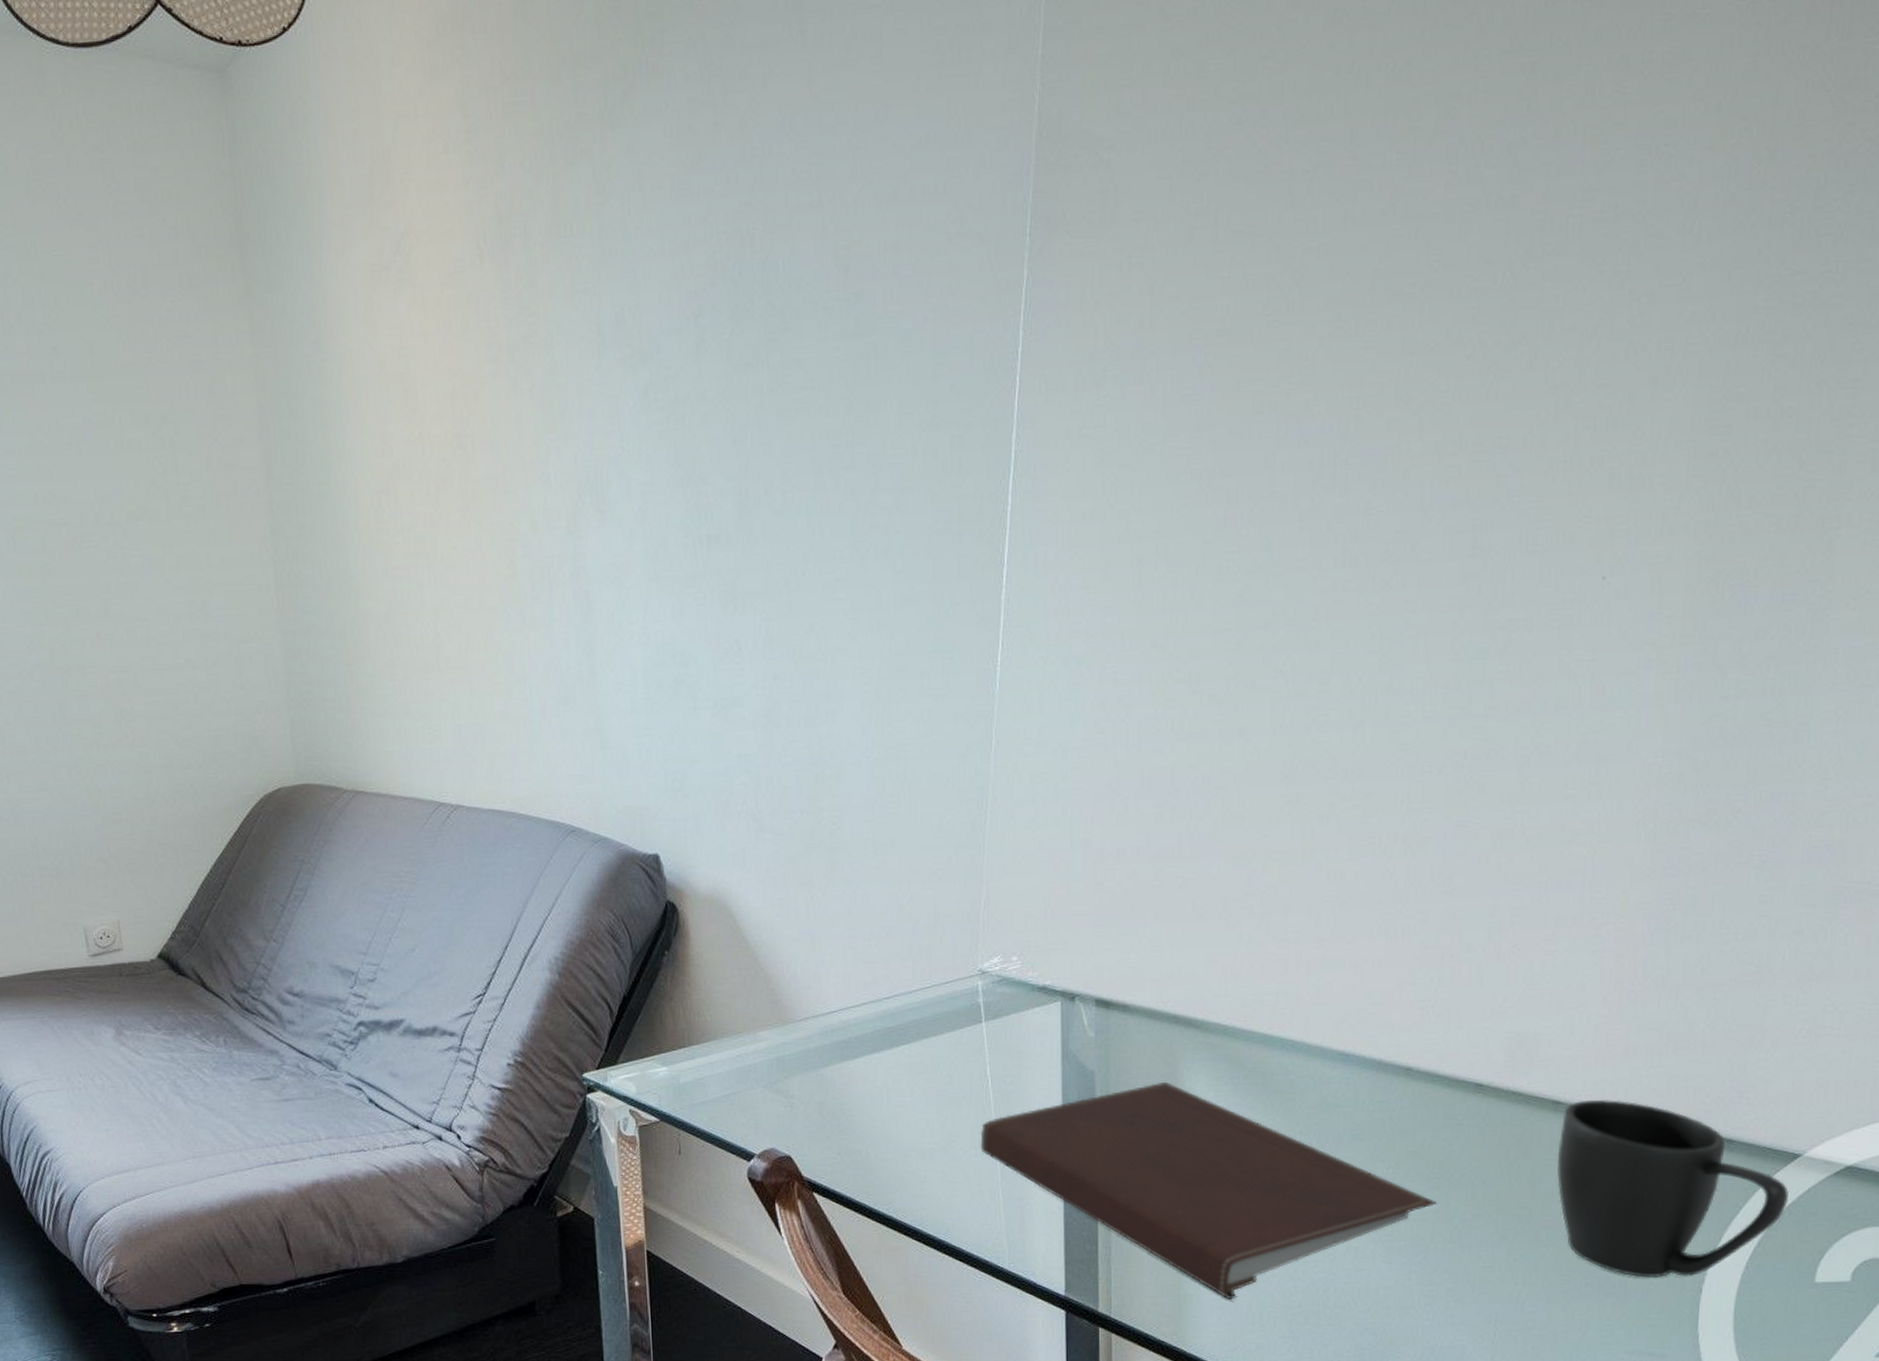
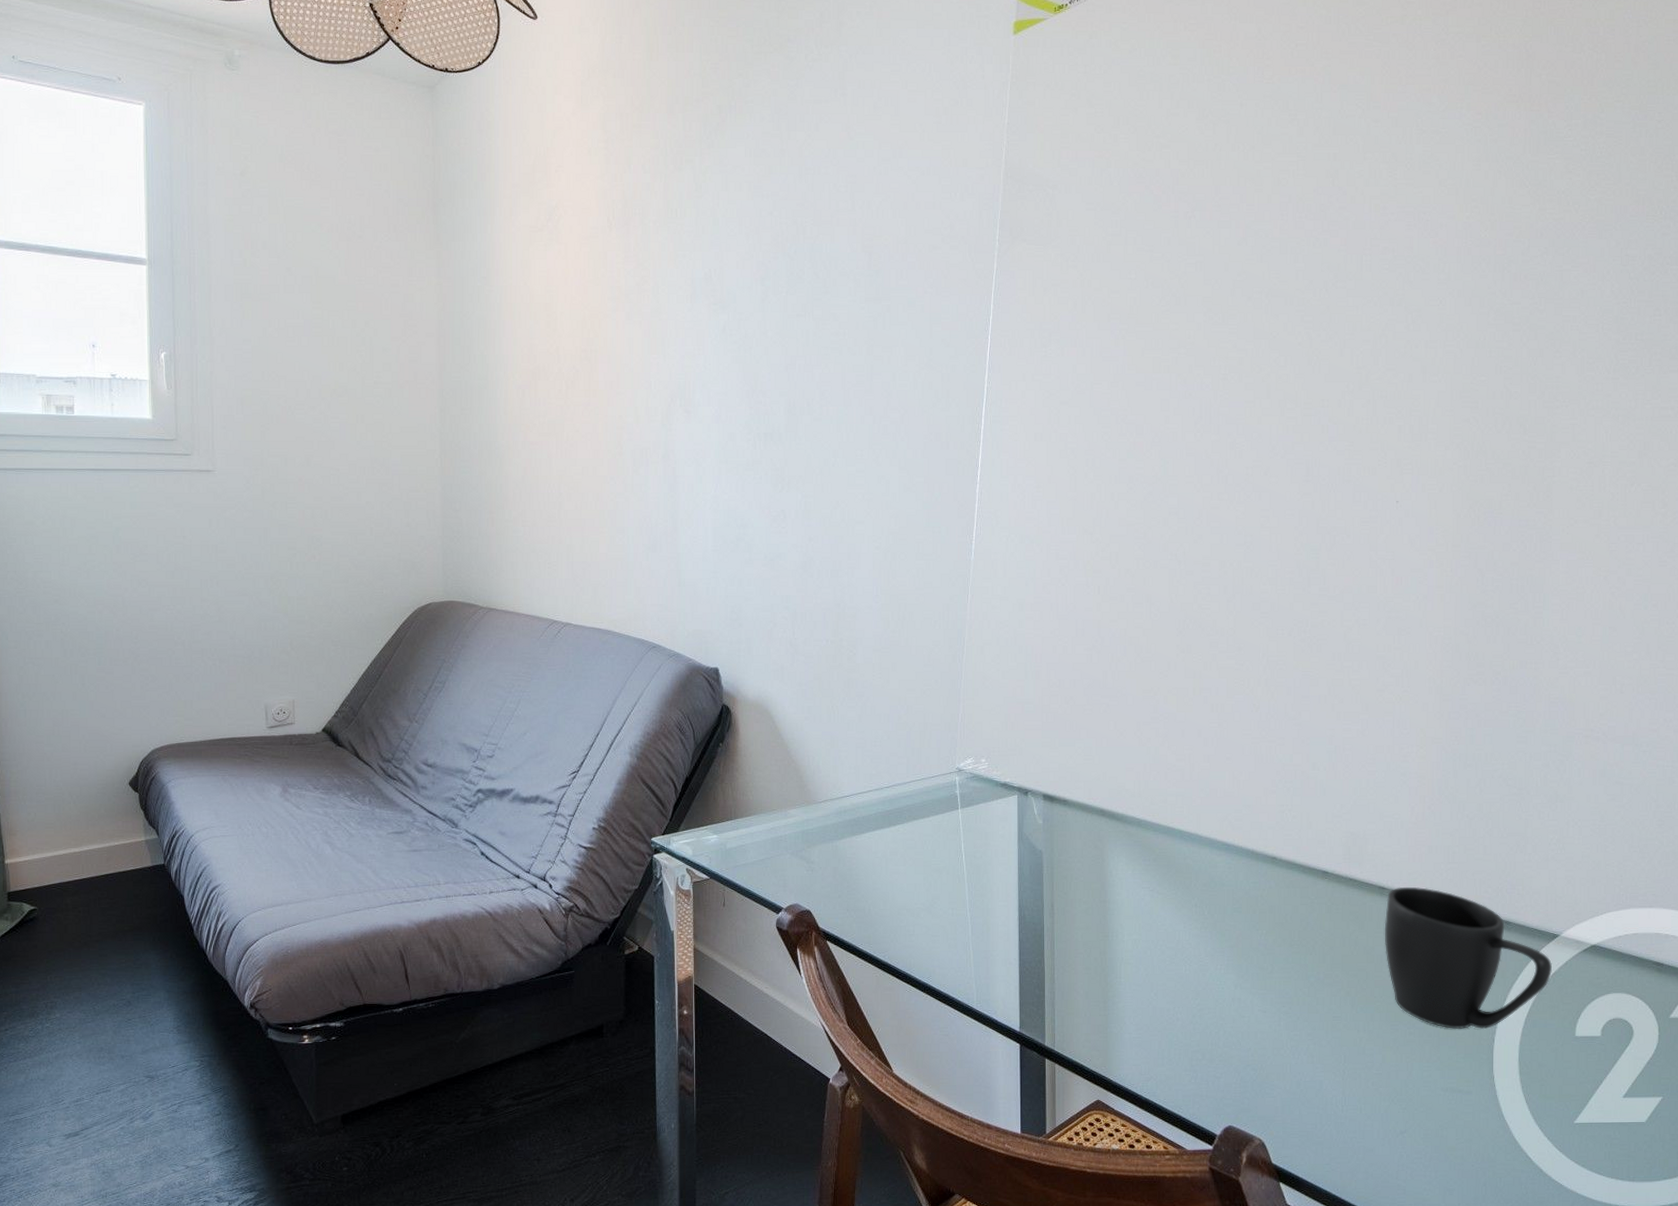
notebook: present [980,1081,1437,1300] -> none [956,861,1298,1039]

